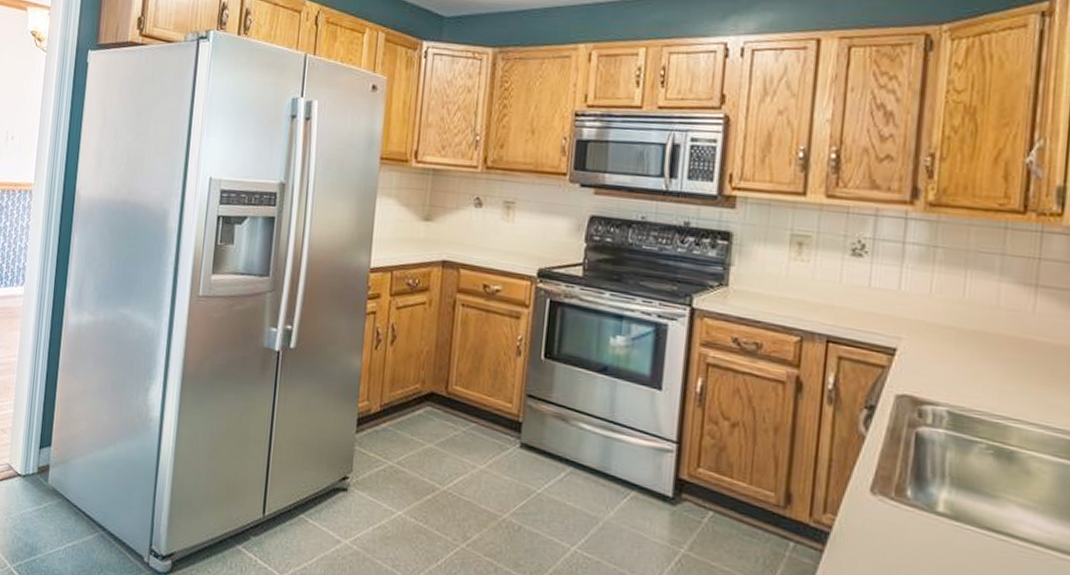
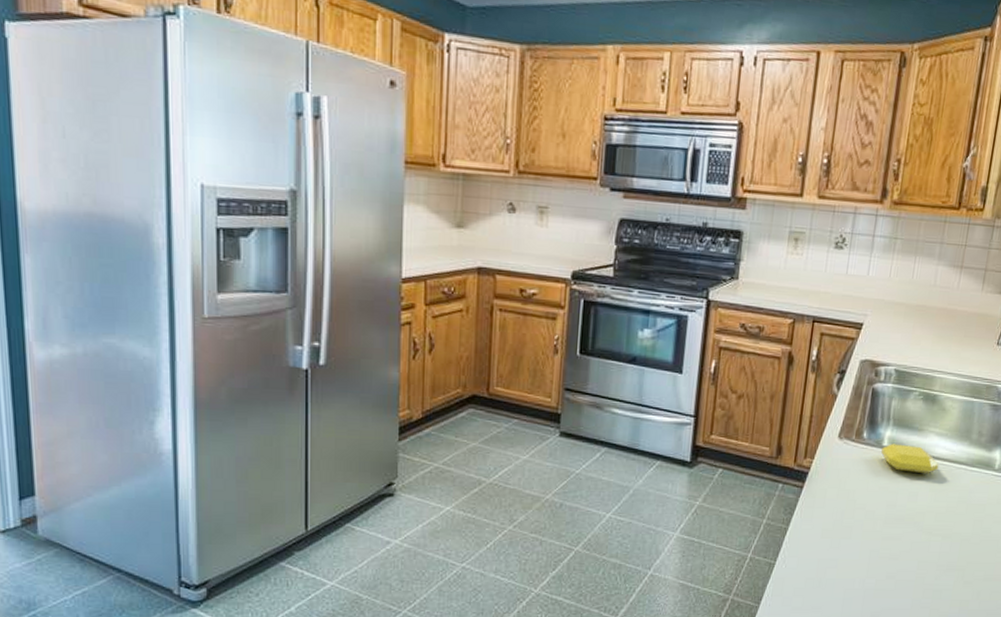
soap bar: none [935,510,1028,560] -> present [881,443,940,474]

